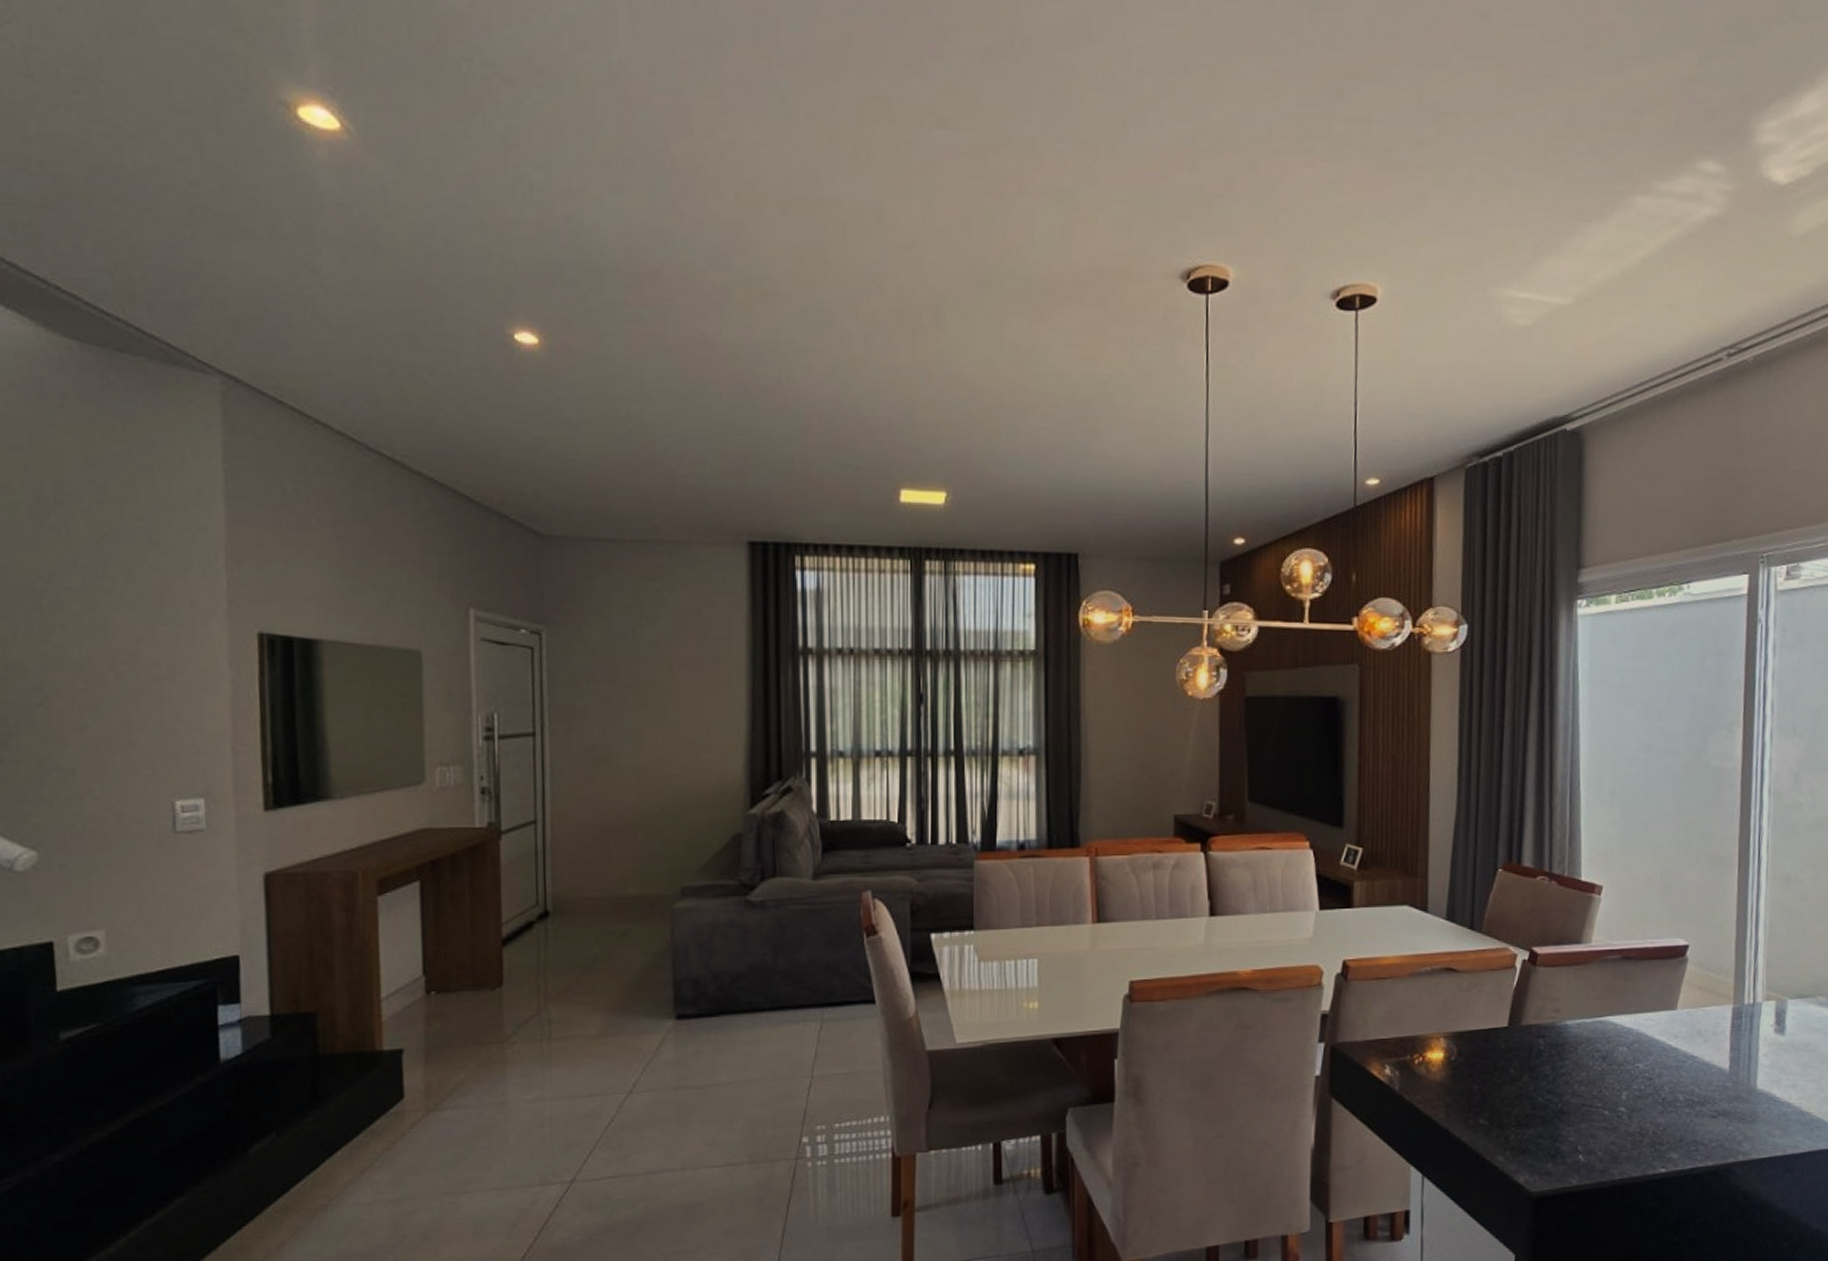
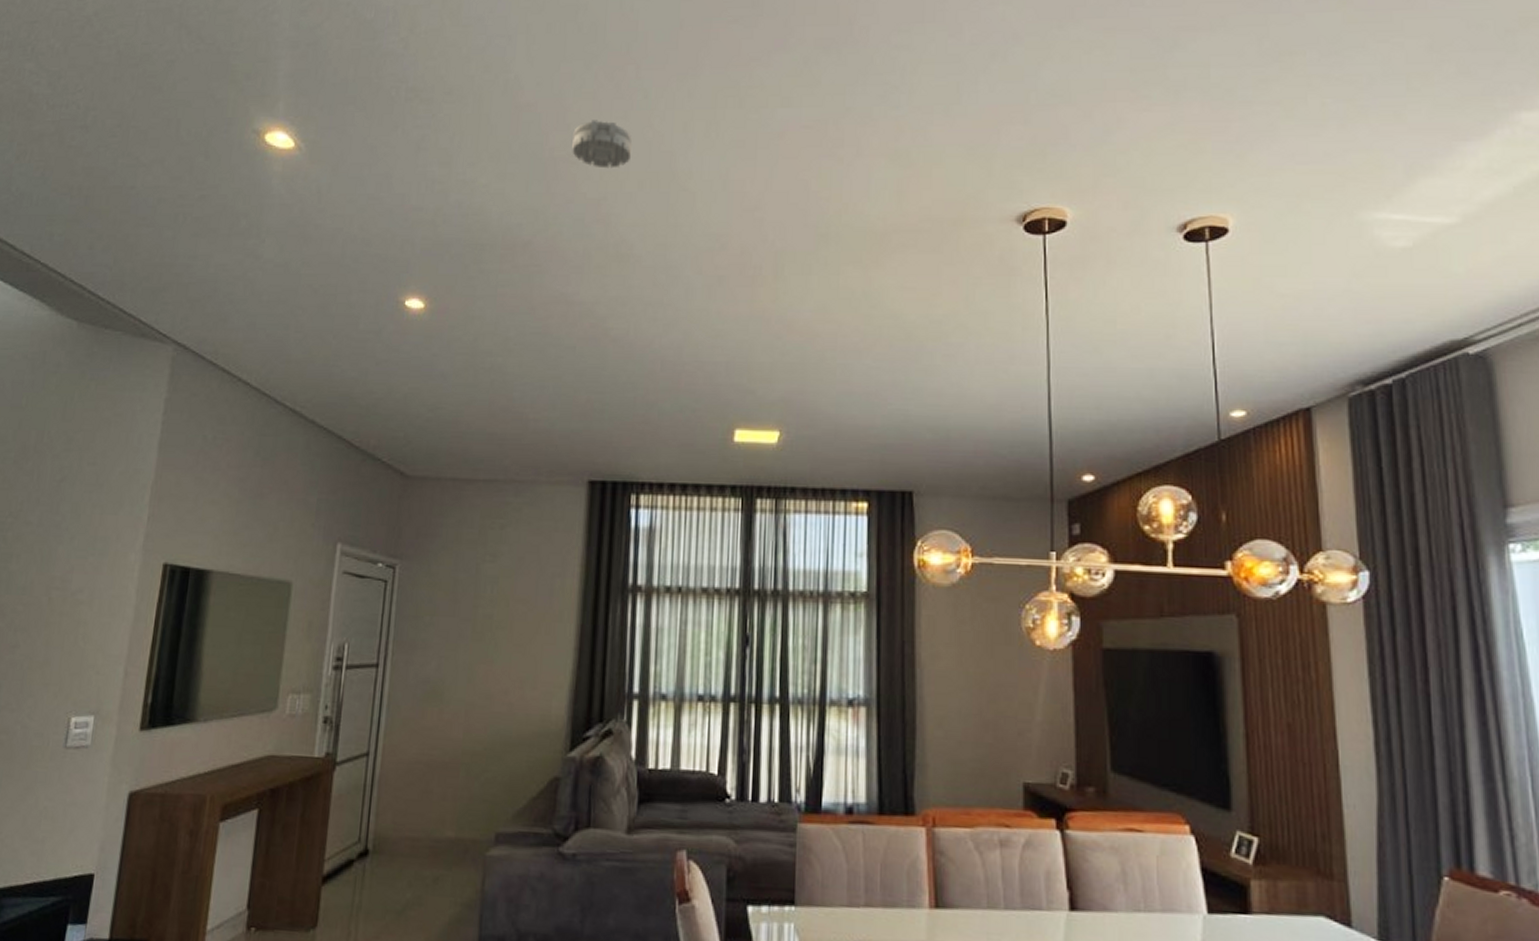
smoke detector: none [698,125,770,188] -> present [572,120,633,169]

